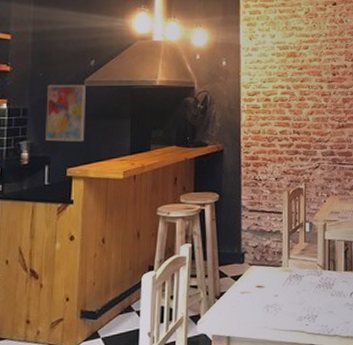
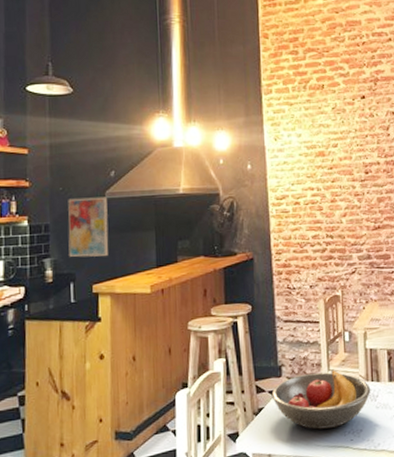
fruit bowl: none [233,257,327,314] -> present [271,369,371,430]

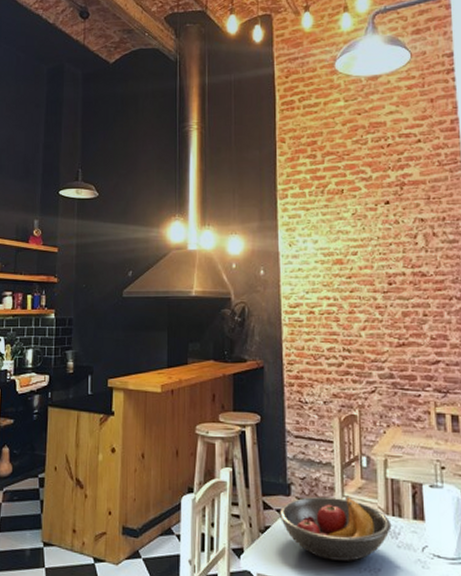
wall art: present [68,196,109,258] -> none [88,295,124,352]

